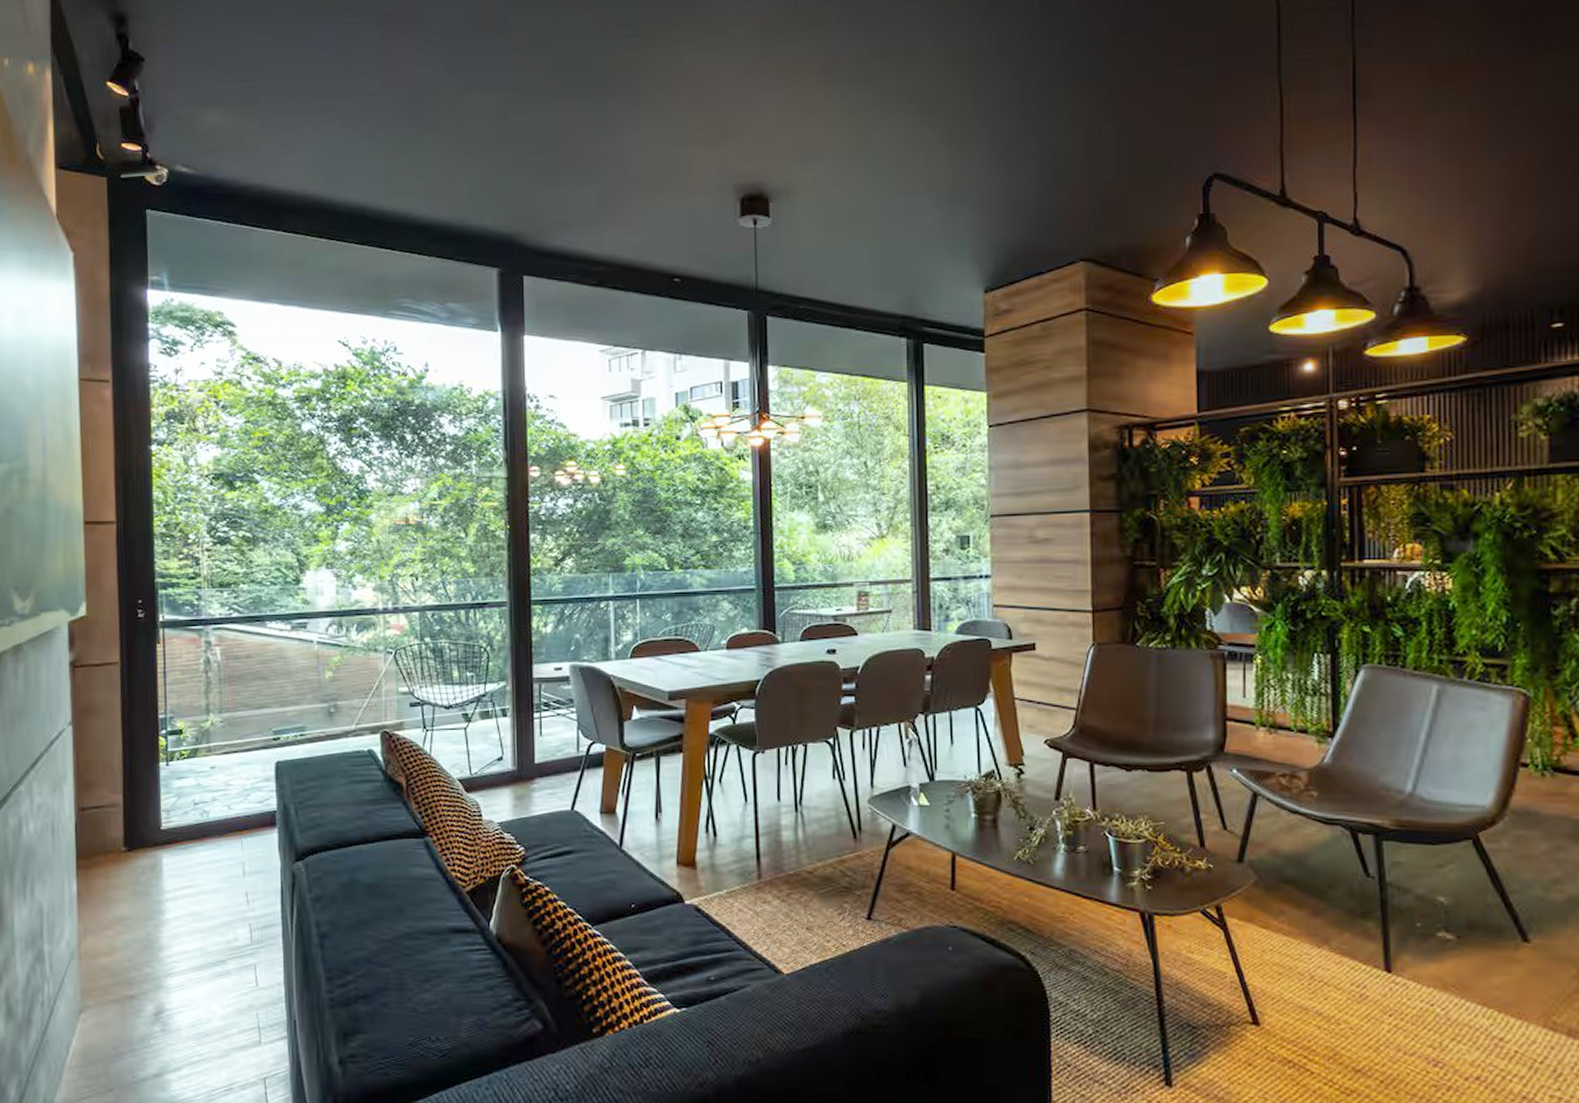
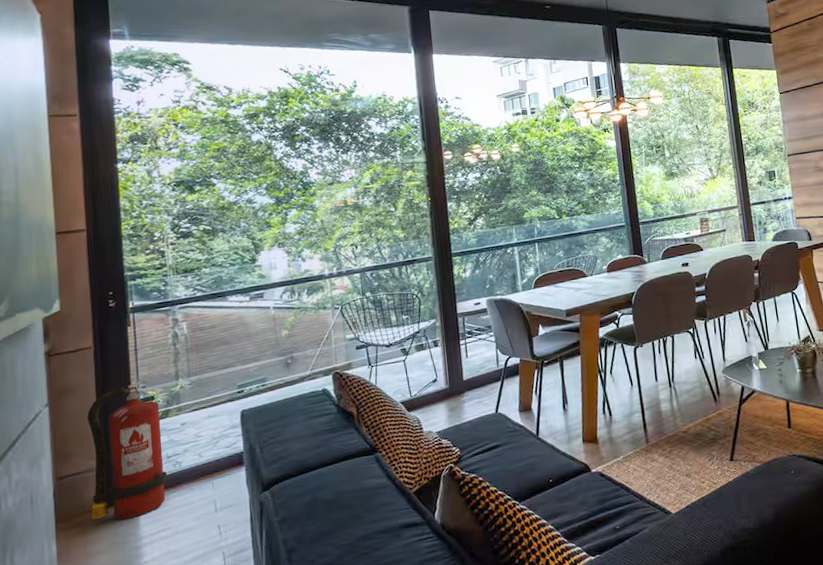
fire extinguisher: none [112,702,193,868] -> present [87,372,167,520]

